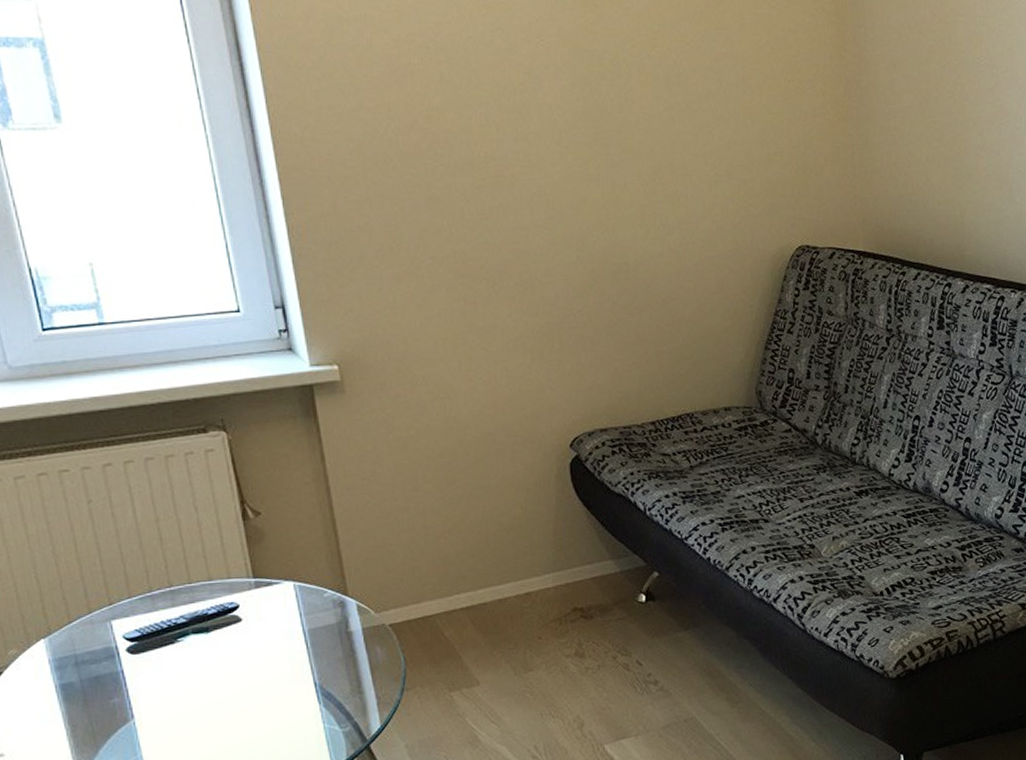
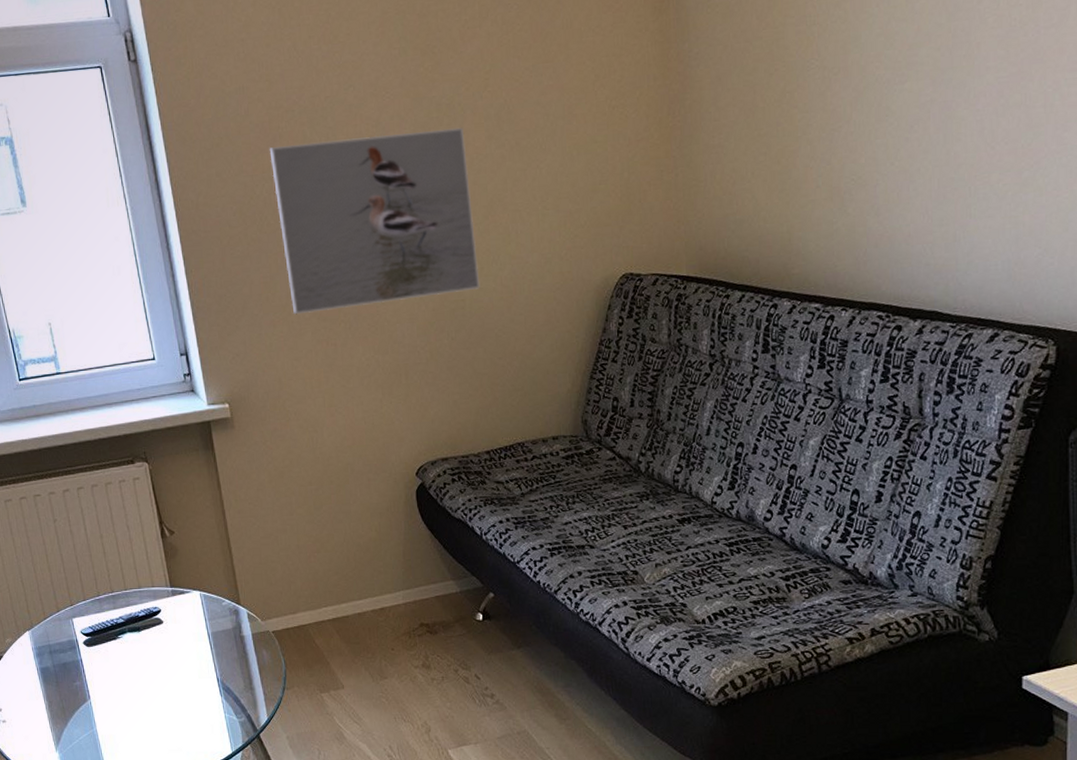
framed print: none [397,83,646,269] -> present [269,127,480,315]

